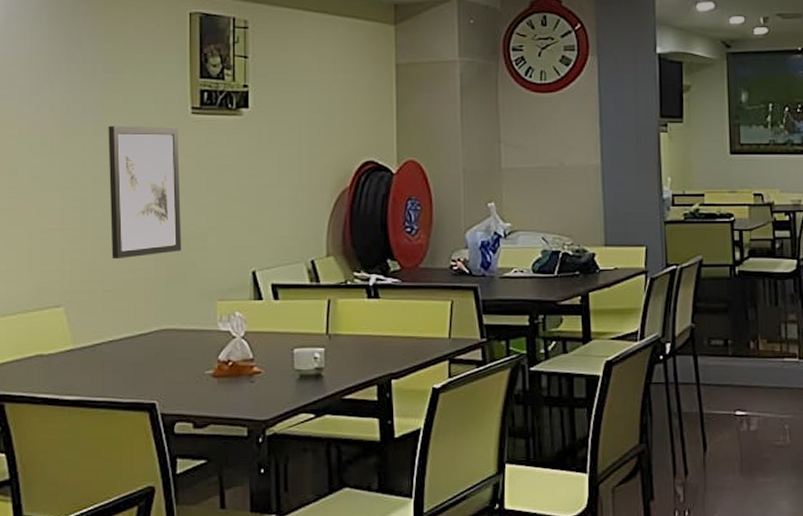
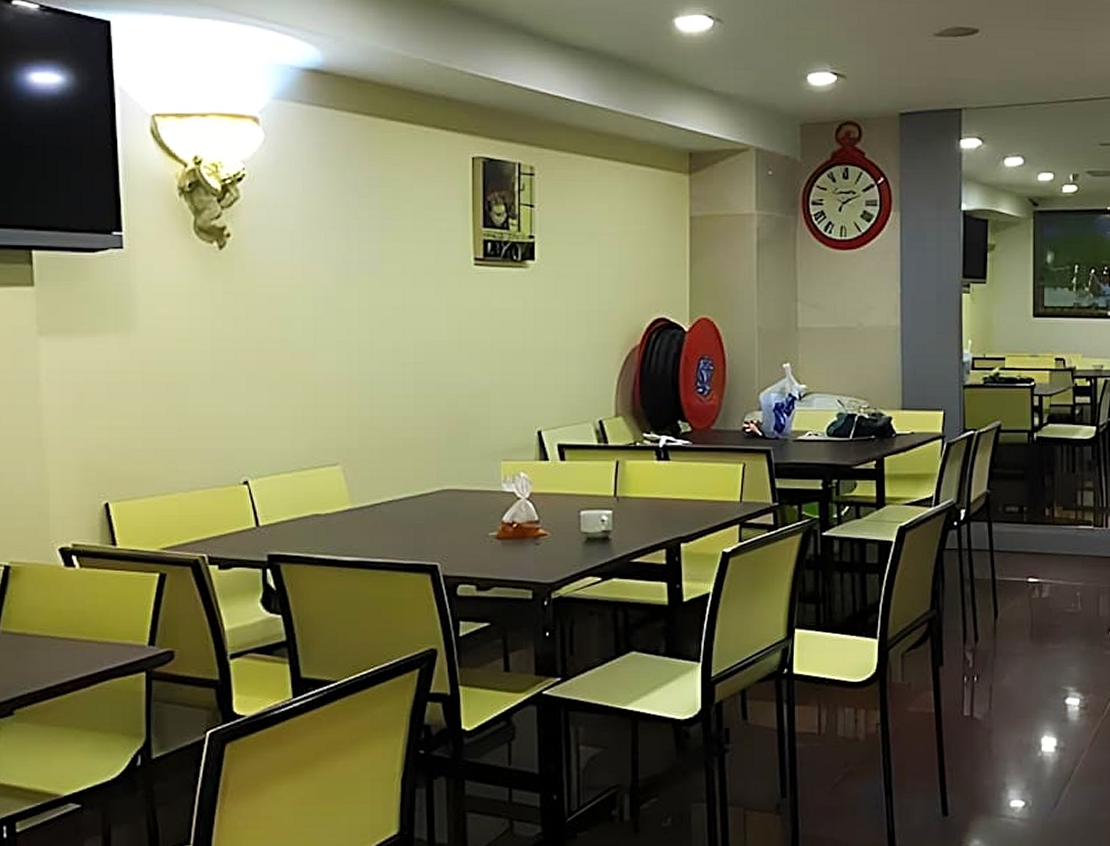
wall art: present [108,125,182,260] -> none [386,276,465,417]

